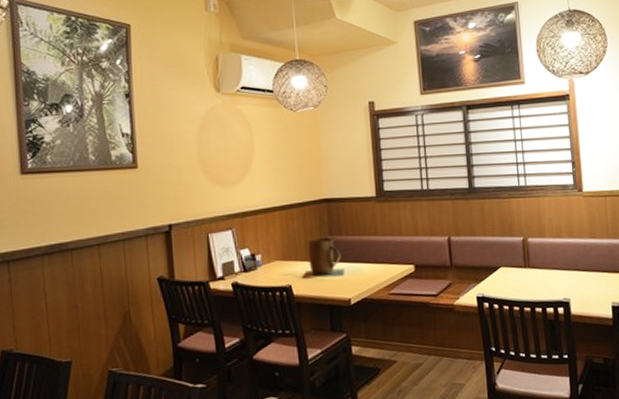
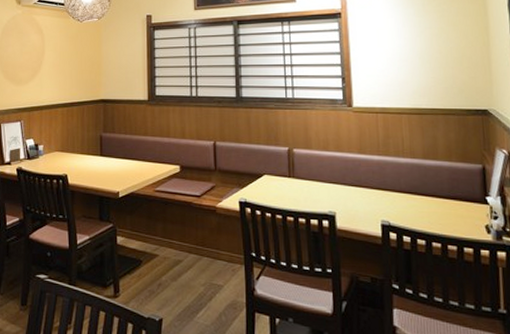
ceramic jug: present [302,236,345,279] -> none [77,134,116,170]

